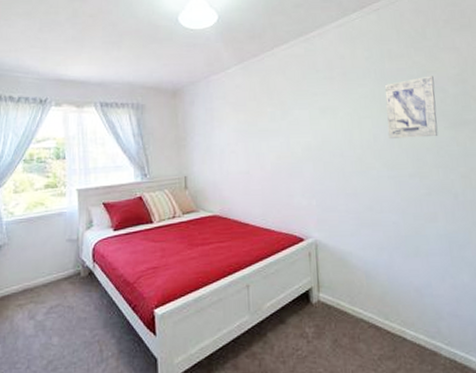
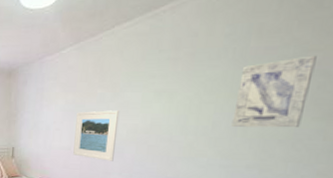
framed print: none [250,128,294,183] -> present [73,110,120,161]

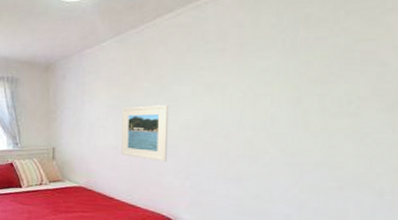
wall art: present [231,55,317,128] -> none [292,45,370,121]

